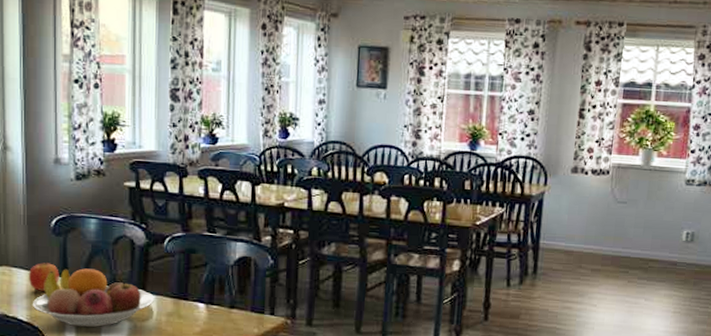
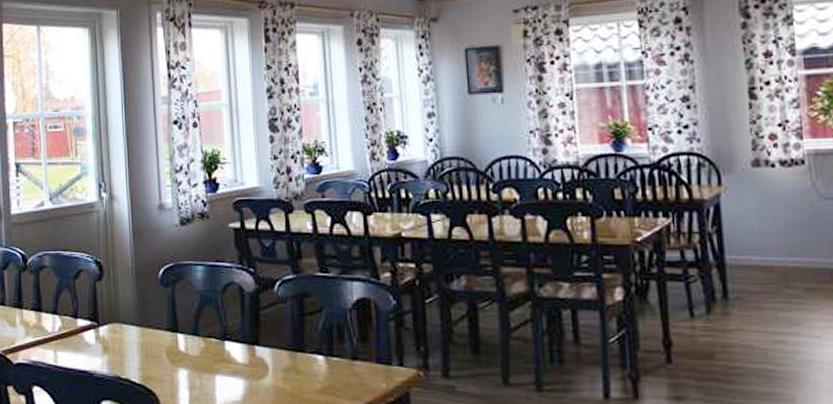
apple: present [28,261,59,291] -> none [138,316,170,349]
fruit bowl: present [33,268,154,328] -> none [145,321,269,389]

